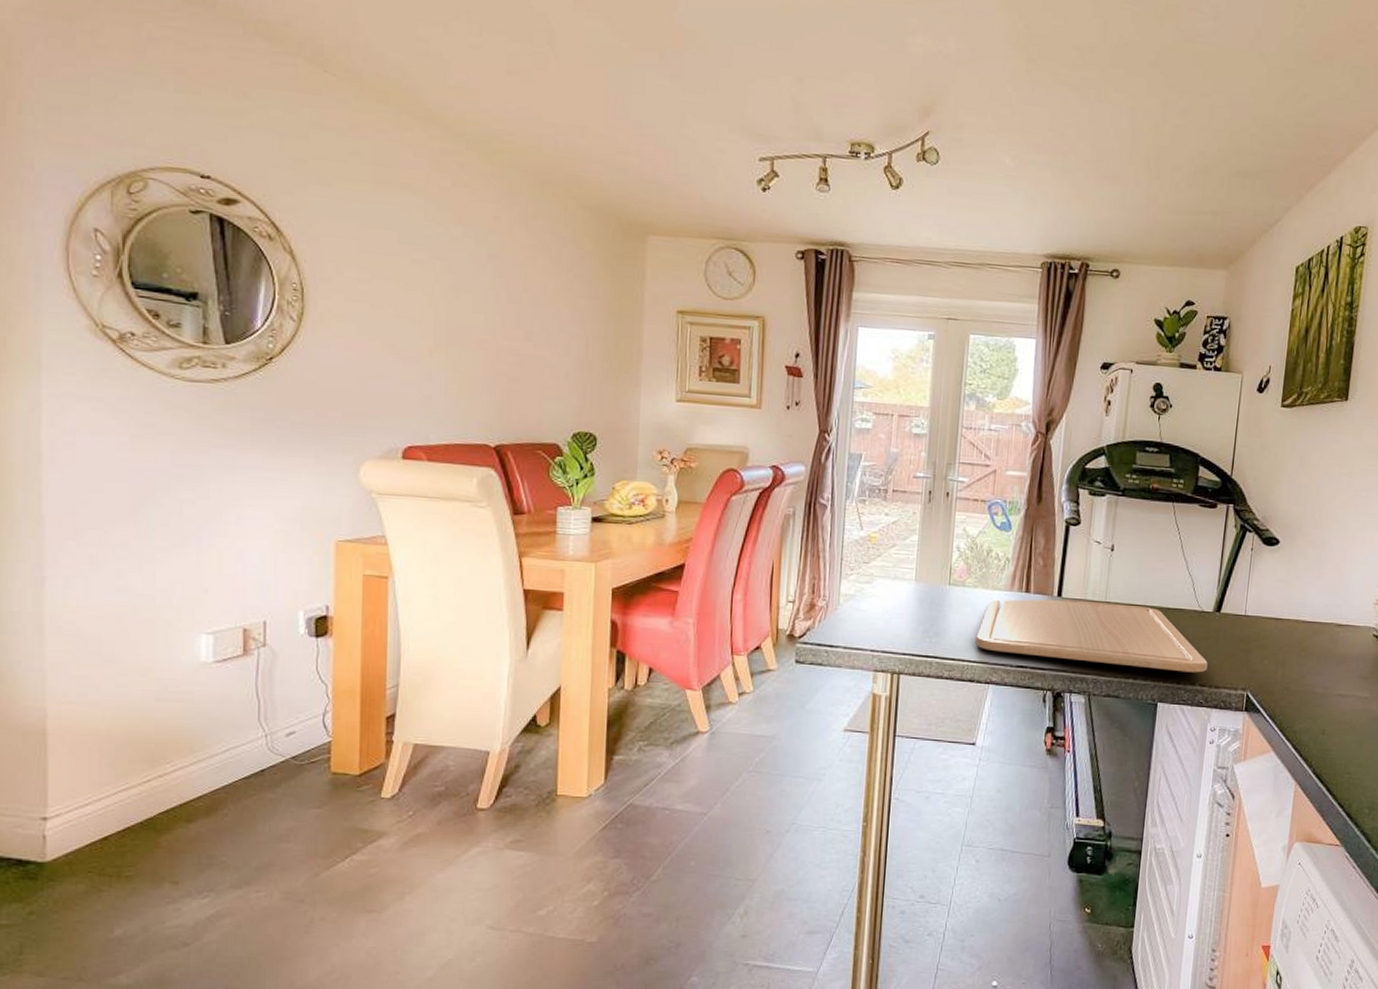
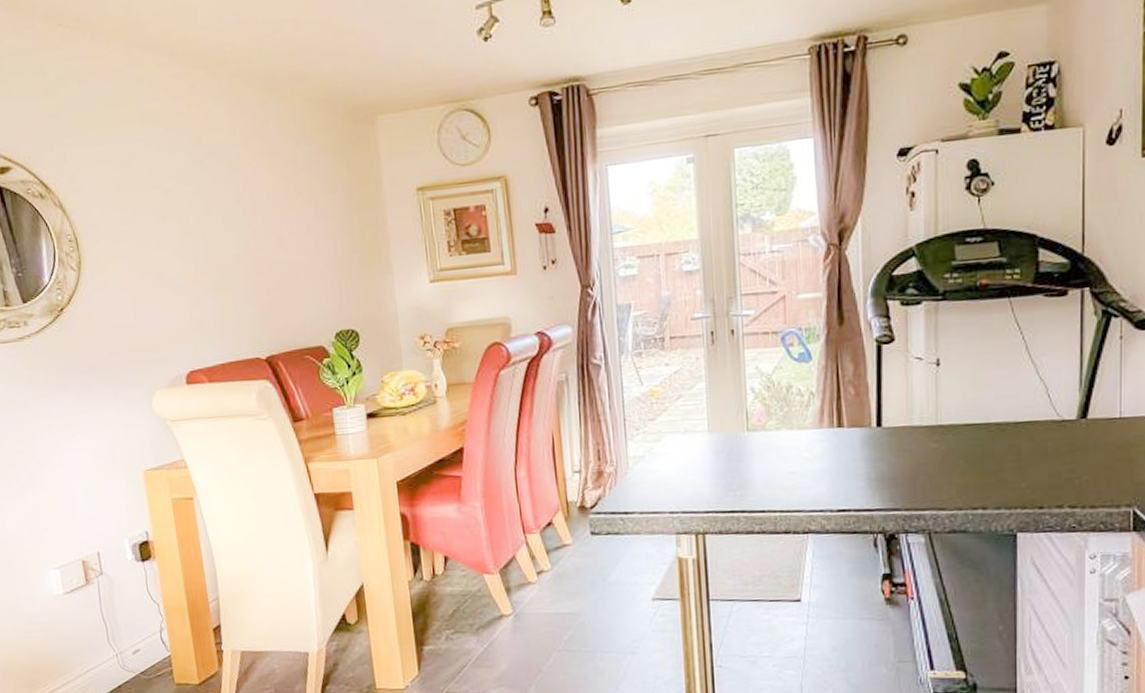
chopping board: present [975,599,1208,673] -> none [786,424,1077,498]

